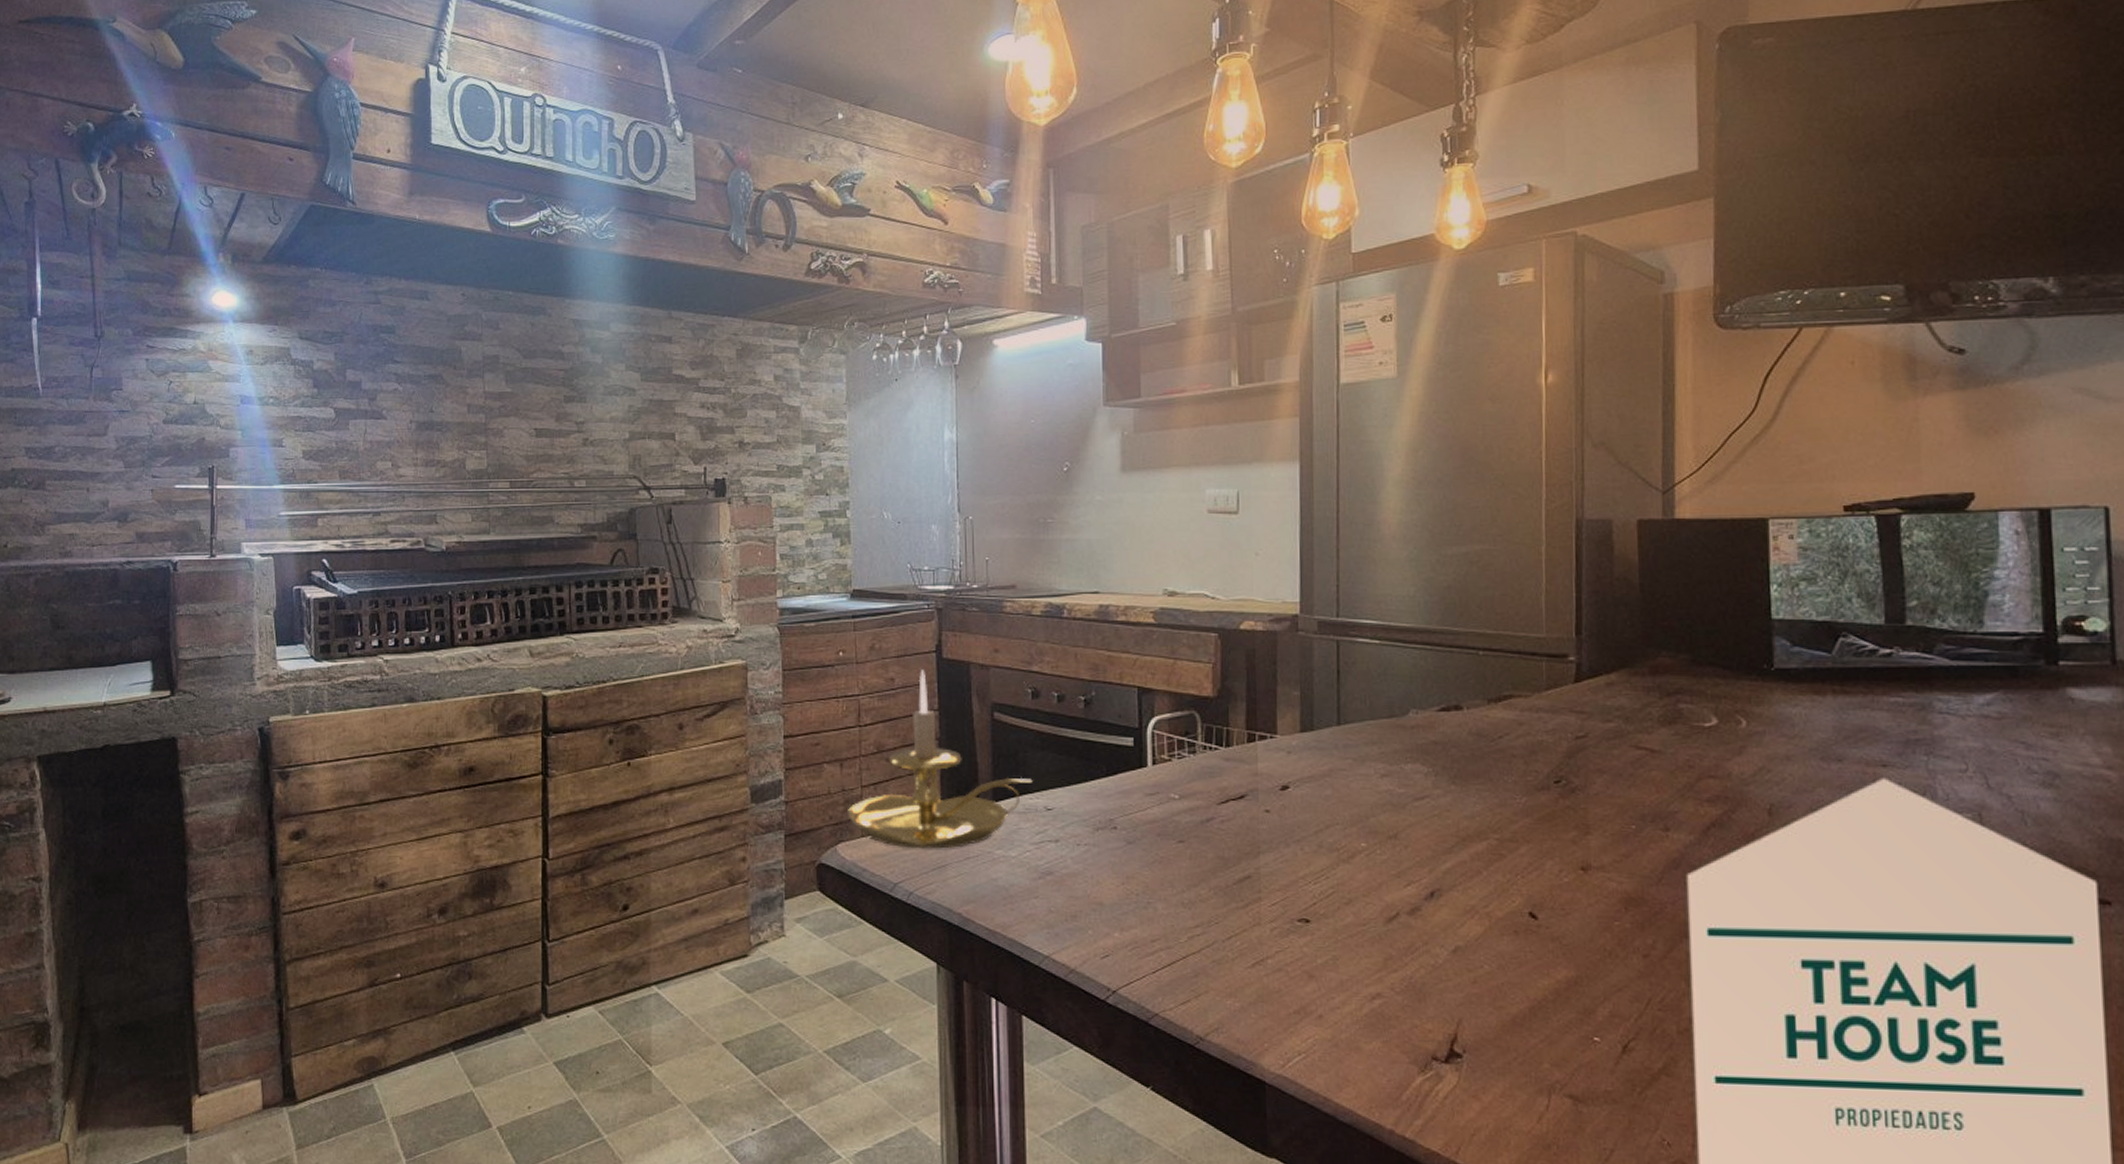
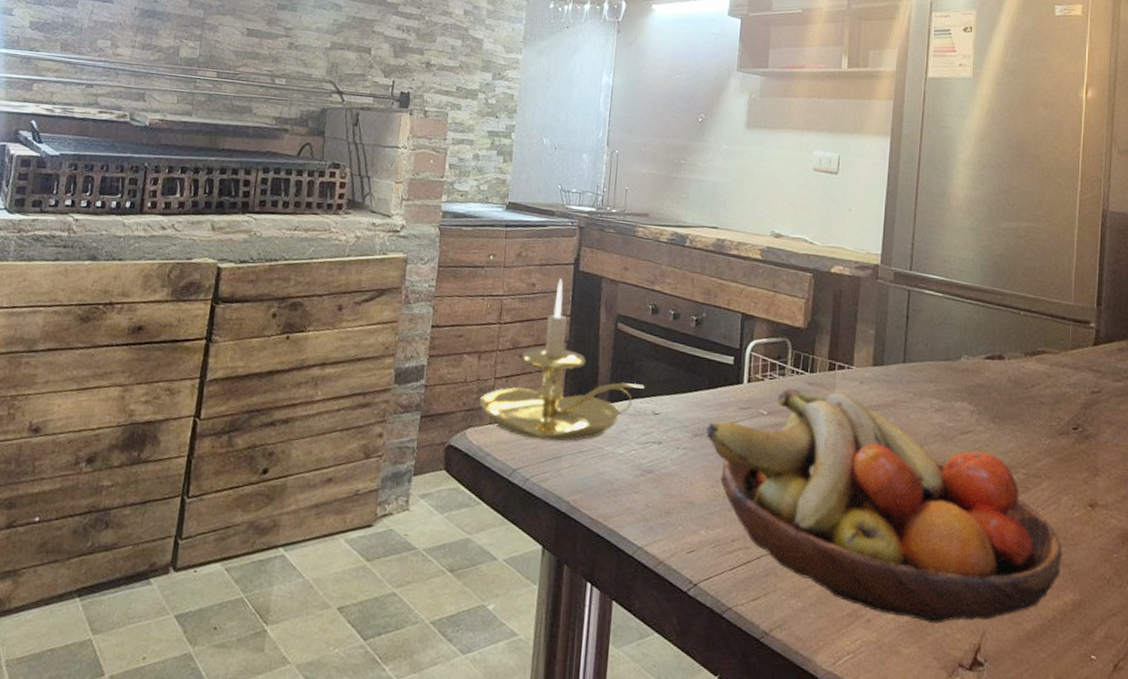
fruit bowl: none [1109,766,1551,1014] -> present [706,389,1062,624]

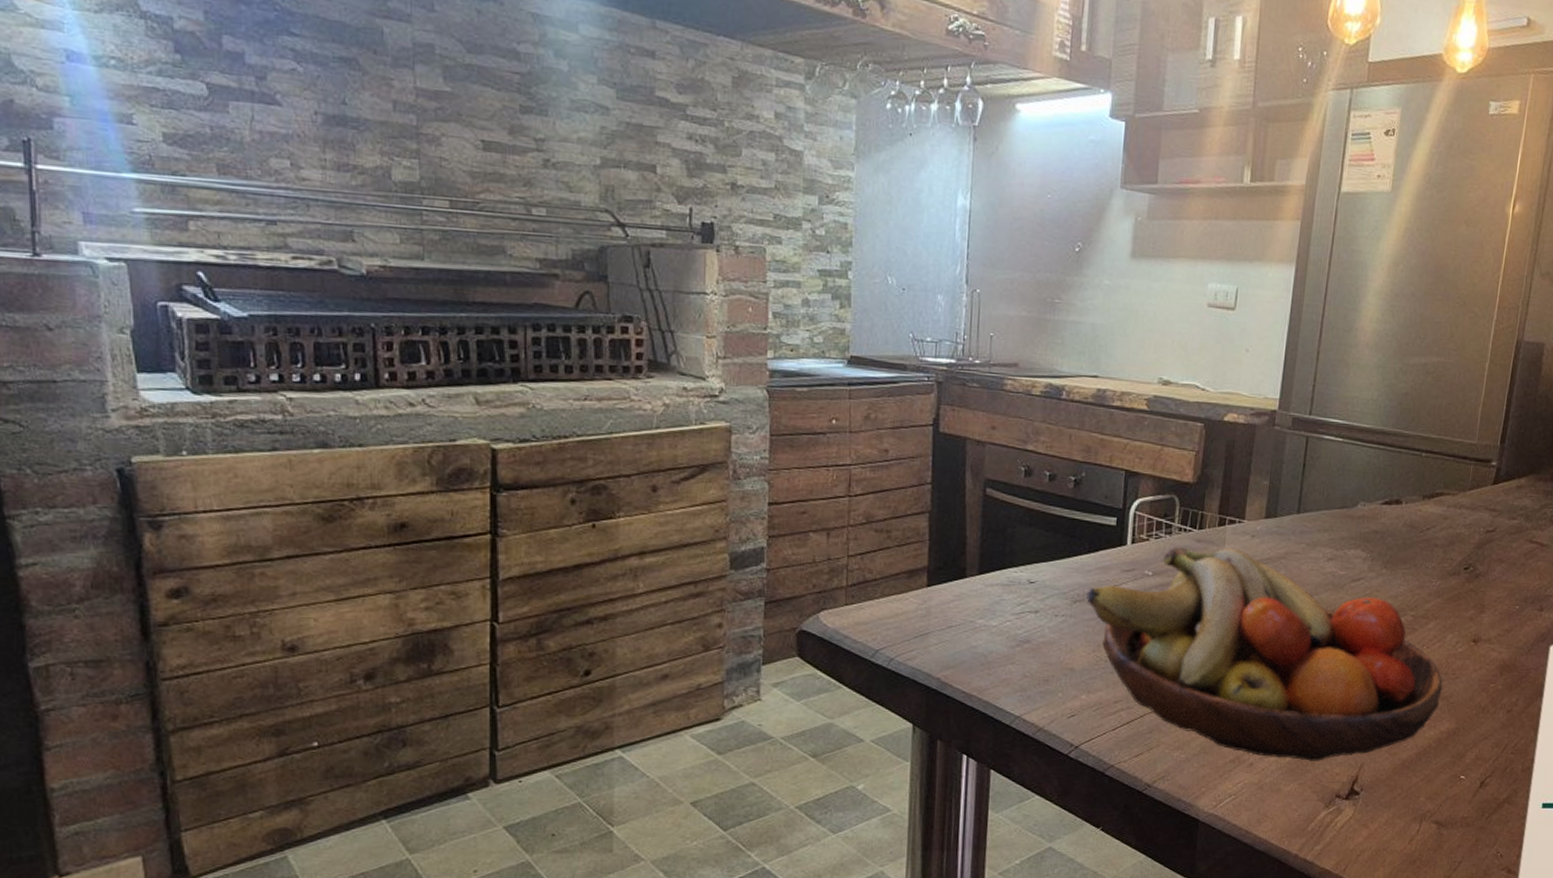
candle holder: present [479,279,645,441] -> none [832,442,1019,618]

